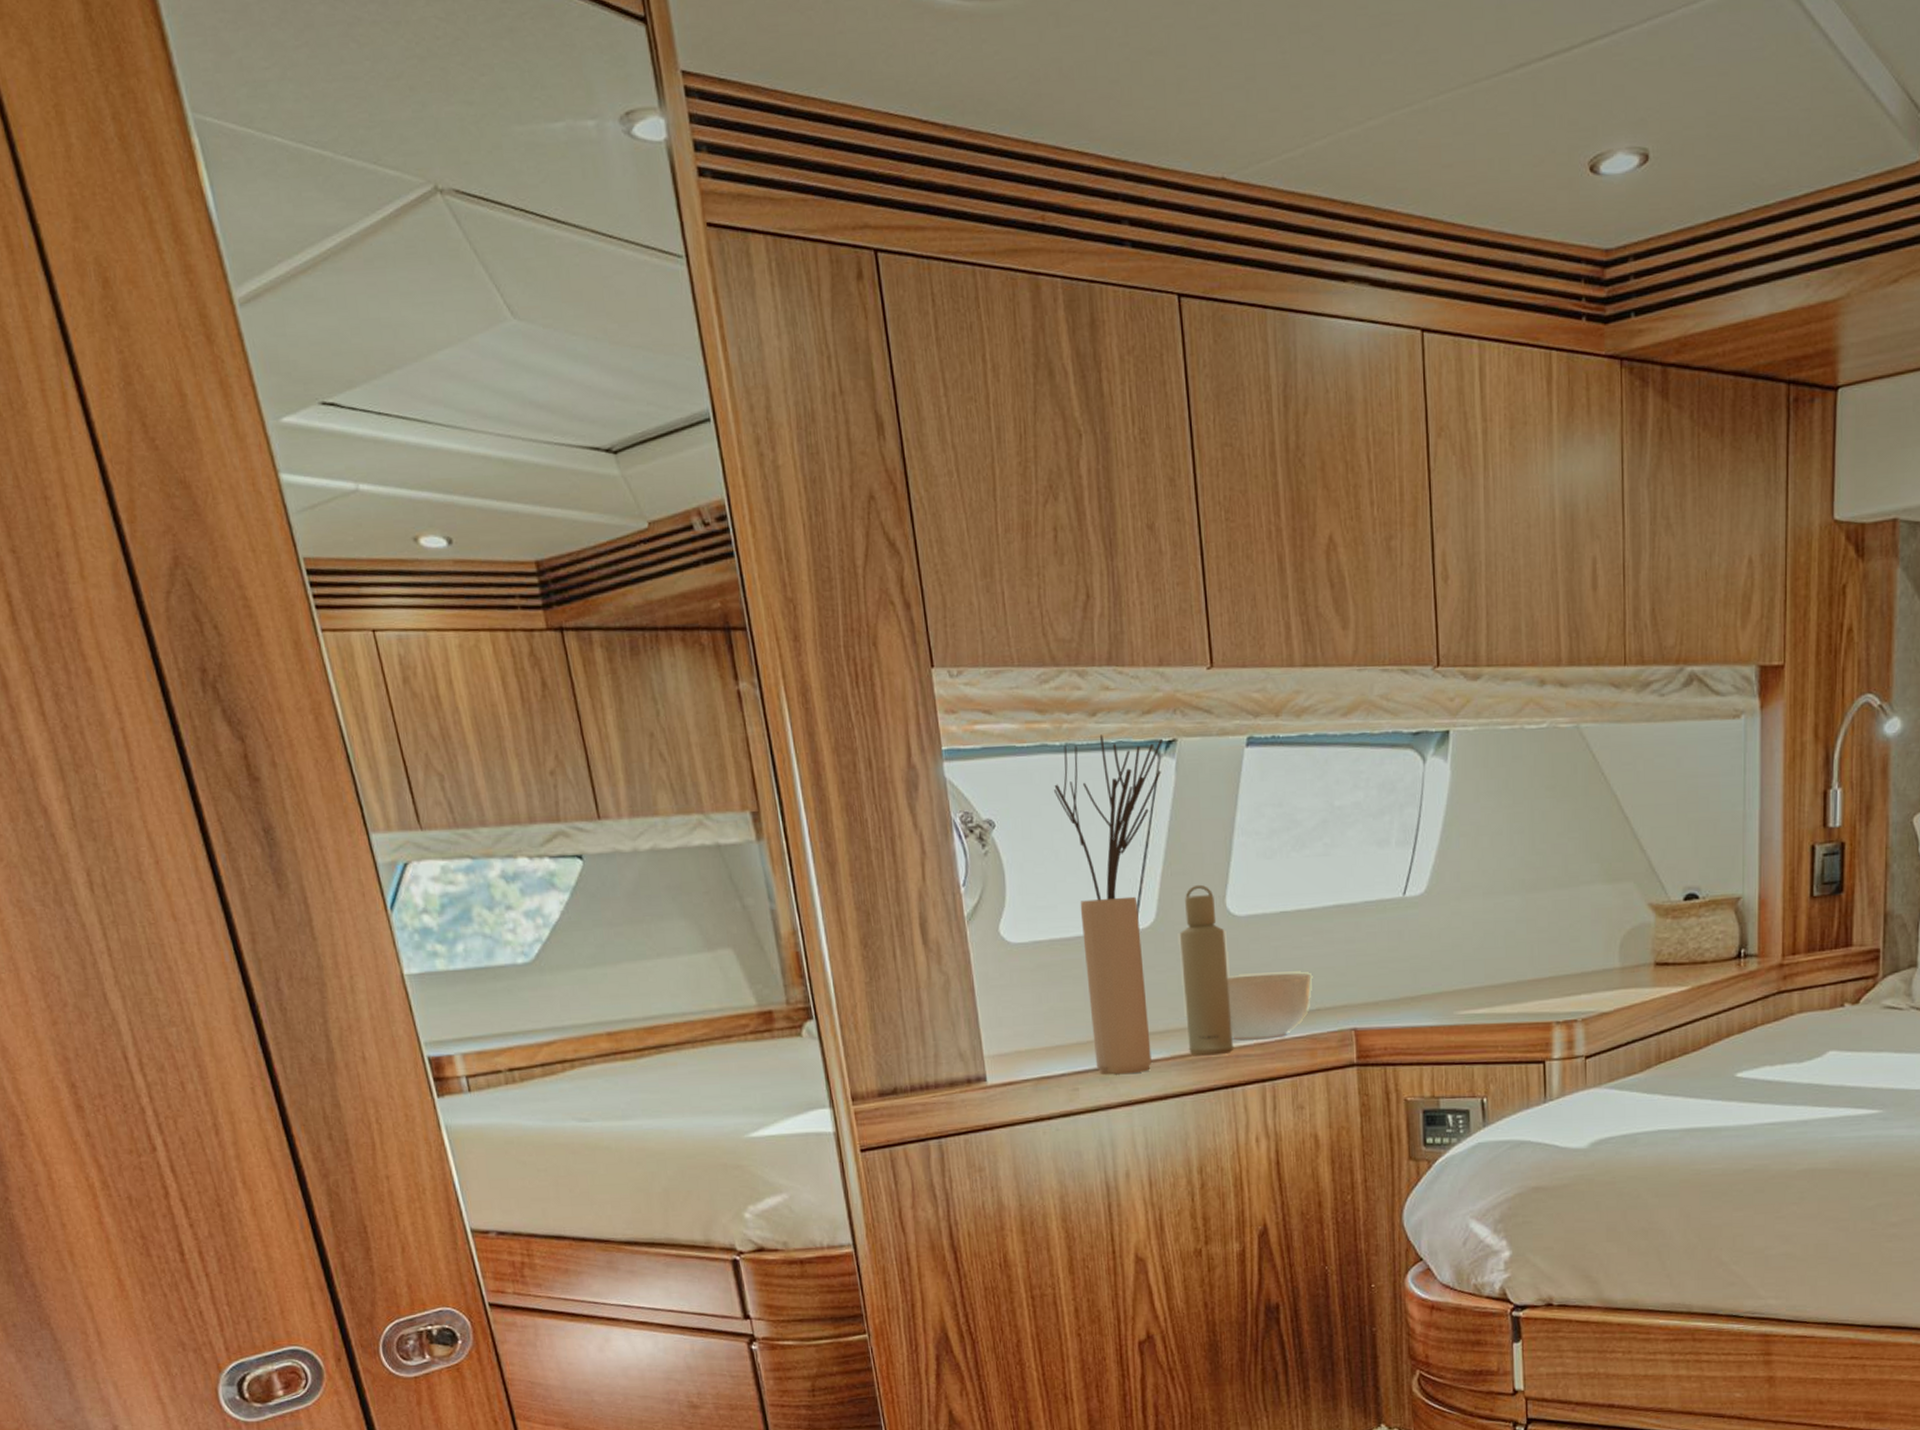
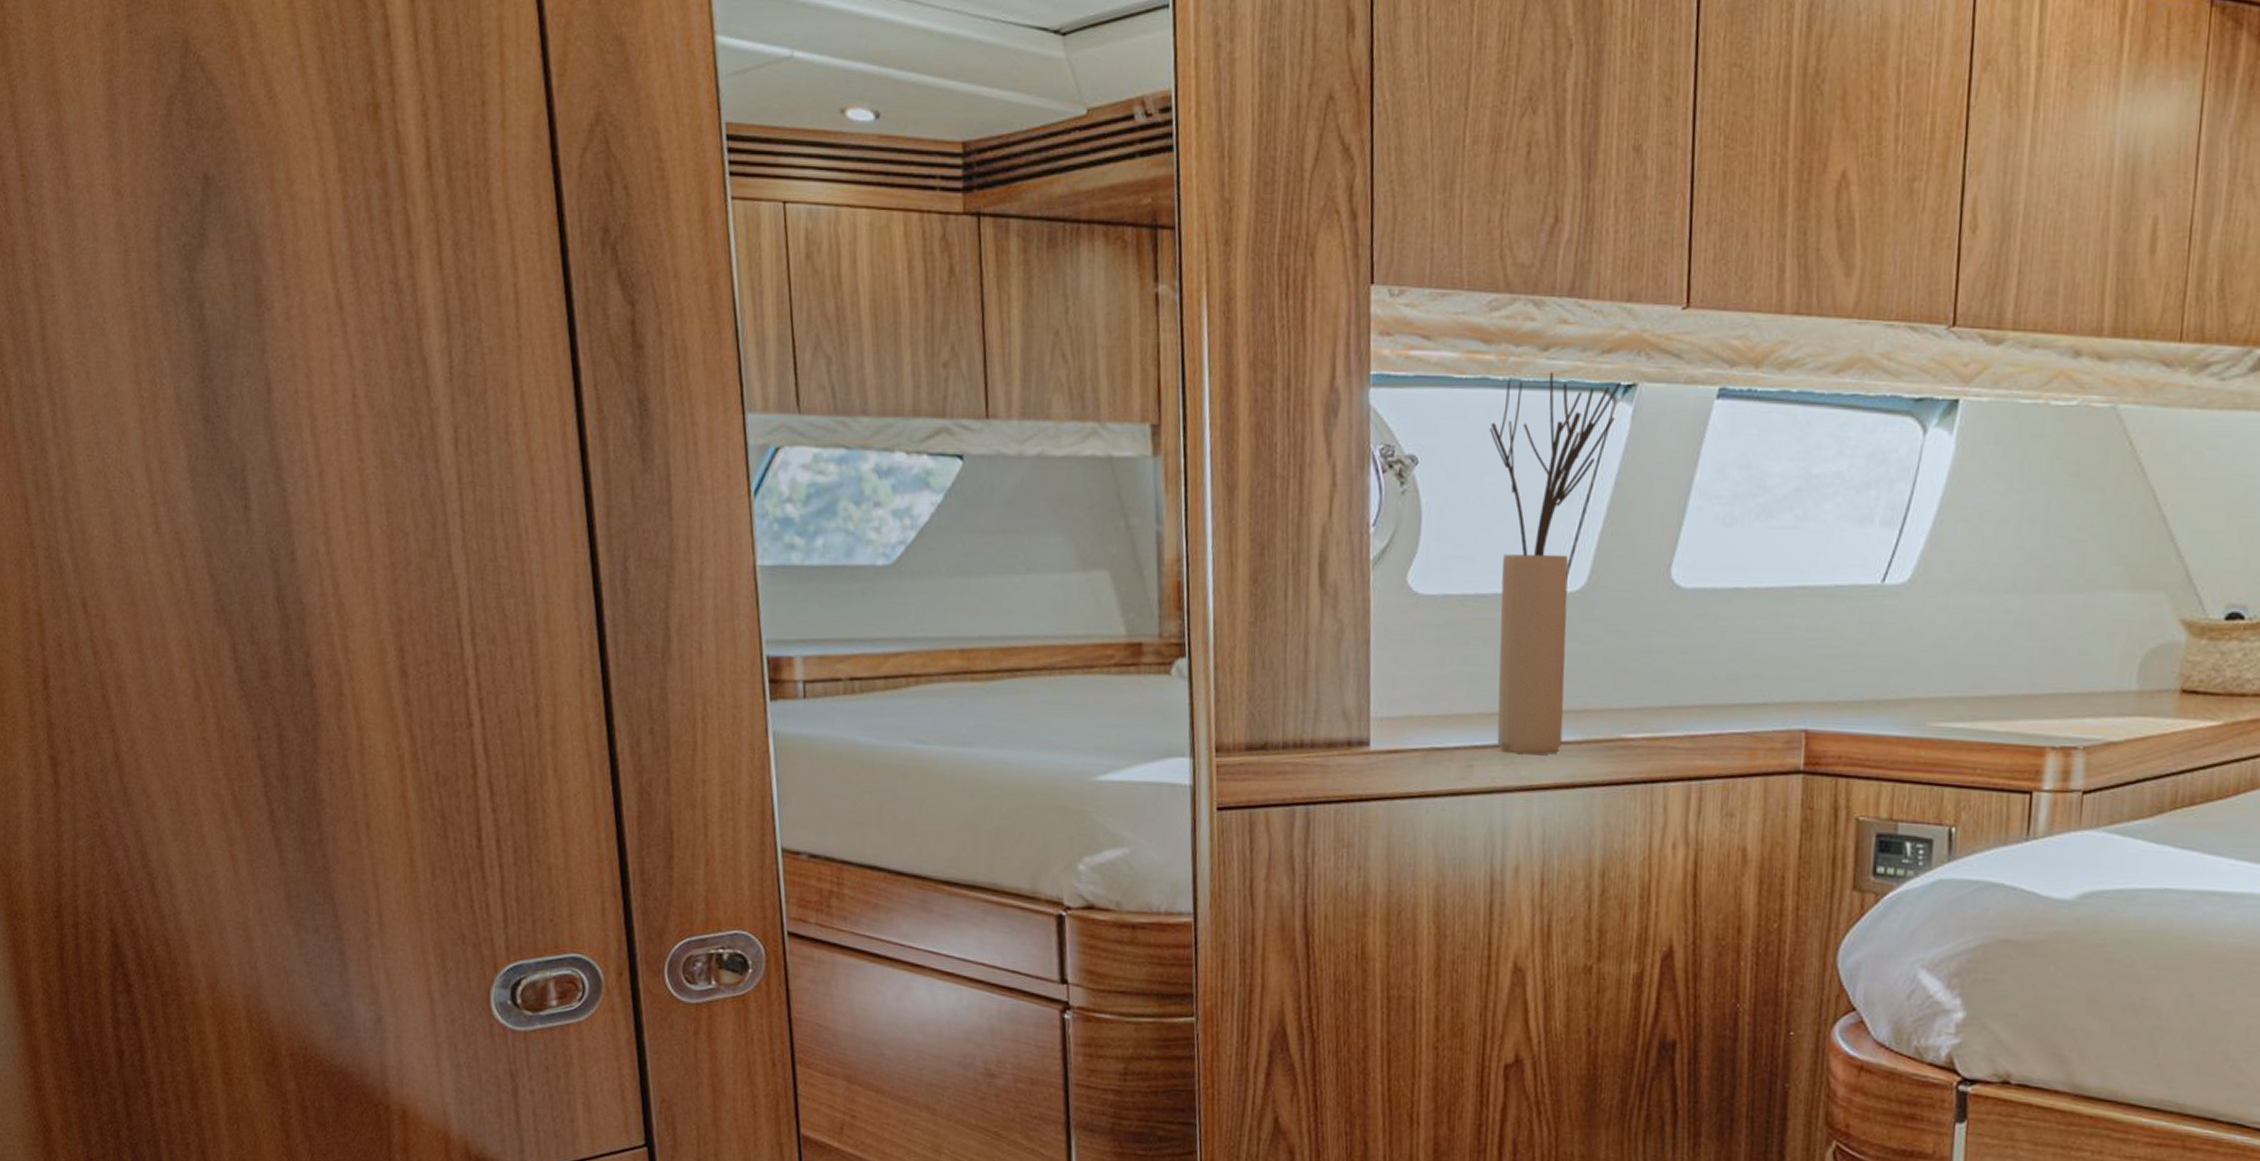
bottle: present [1180,884,1233,1056] -> none [1606,548,1666,745]
bowl: present [1227,973,1312,1041] -> none [1658,656,1762,732]

